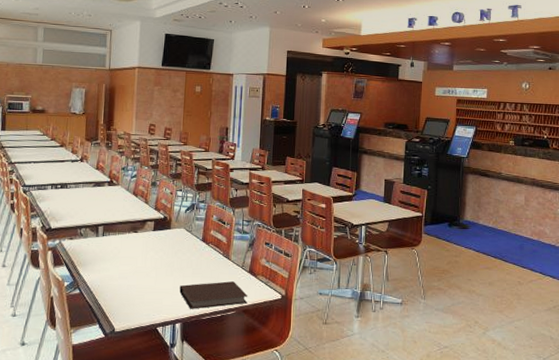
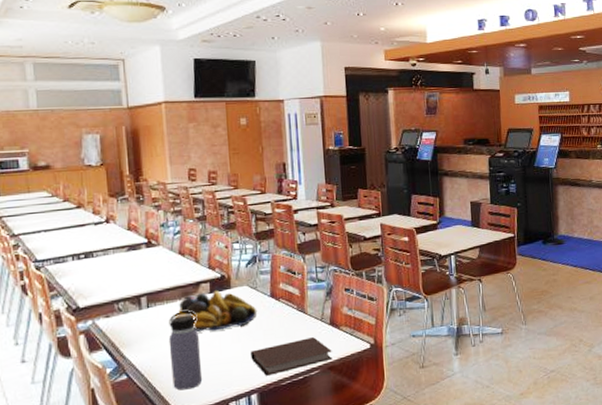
water bottle: none [114,243,141,310] -> present [168,310,203,390]
fruit bowl: none [123,229,190,264] -> present [174,290,258,332]

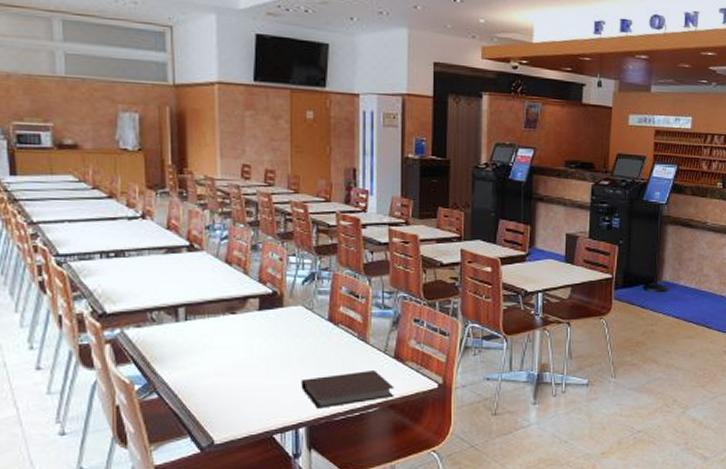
water bottle: present [168,310,203,390] -> none [208,328,245,416]
fruit bowl: present [174,290,258,332] -> none [216,308,312,353]

